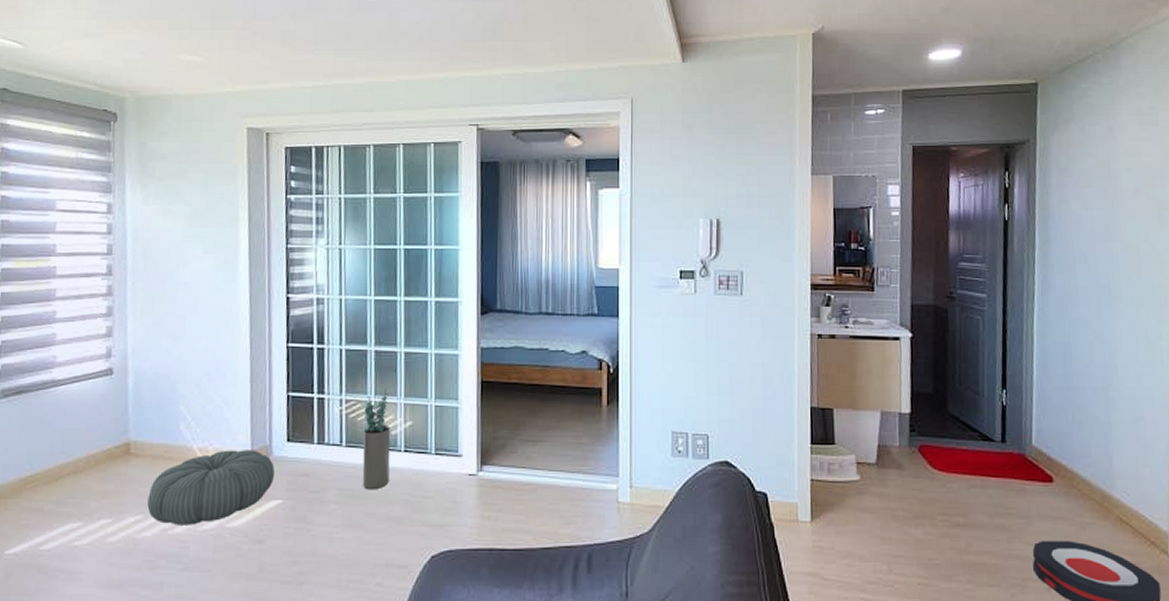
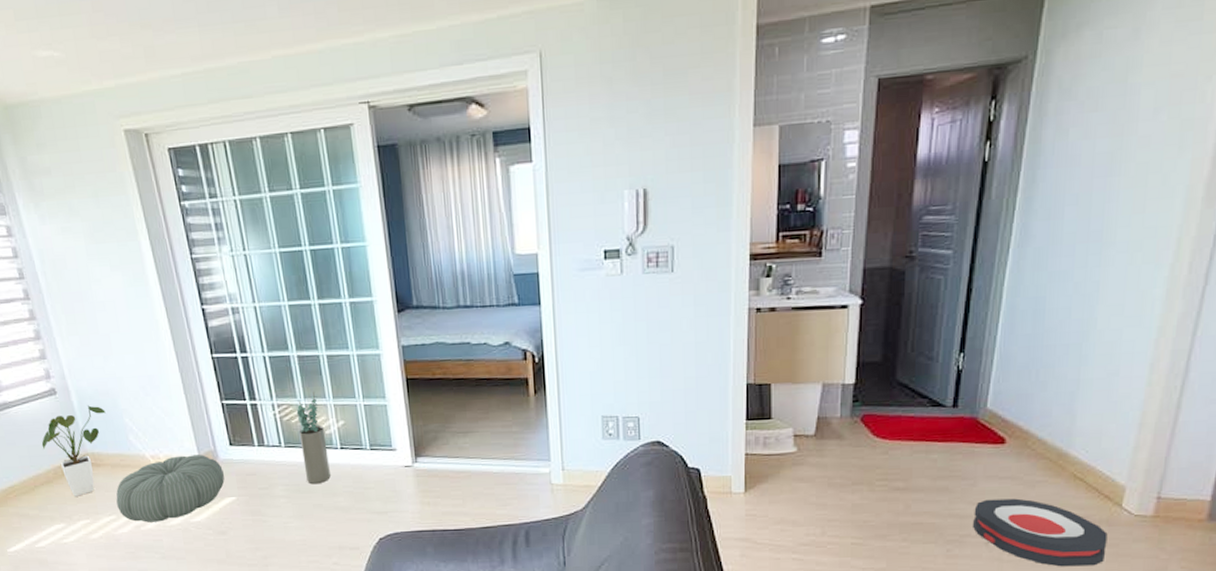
house plant: none [80,389,161,491] -> present [41,405,106,497]

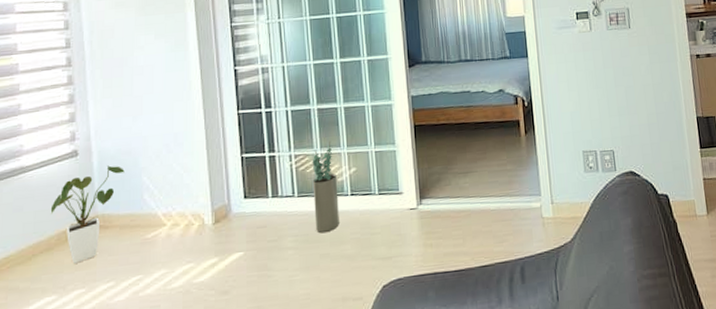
pouf: present [116,454,225,523] -> none [118,209,234,287]

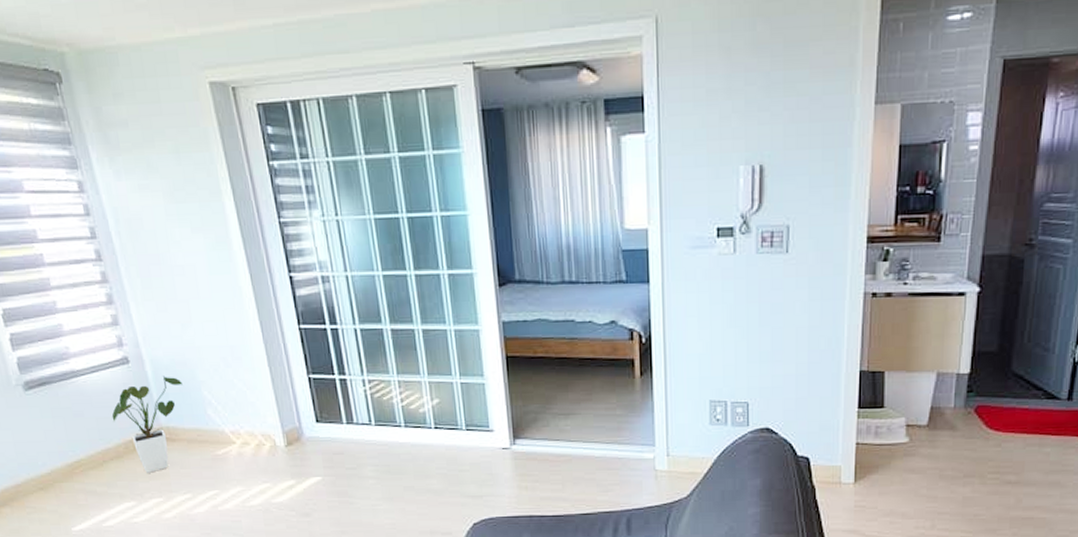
vase: present [312,141,339,234] -> none [388,367,423,466]

